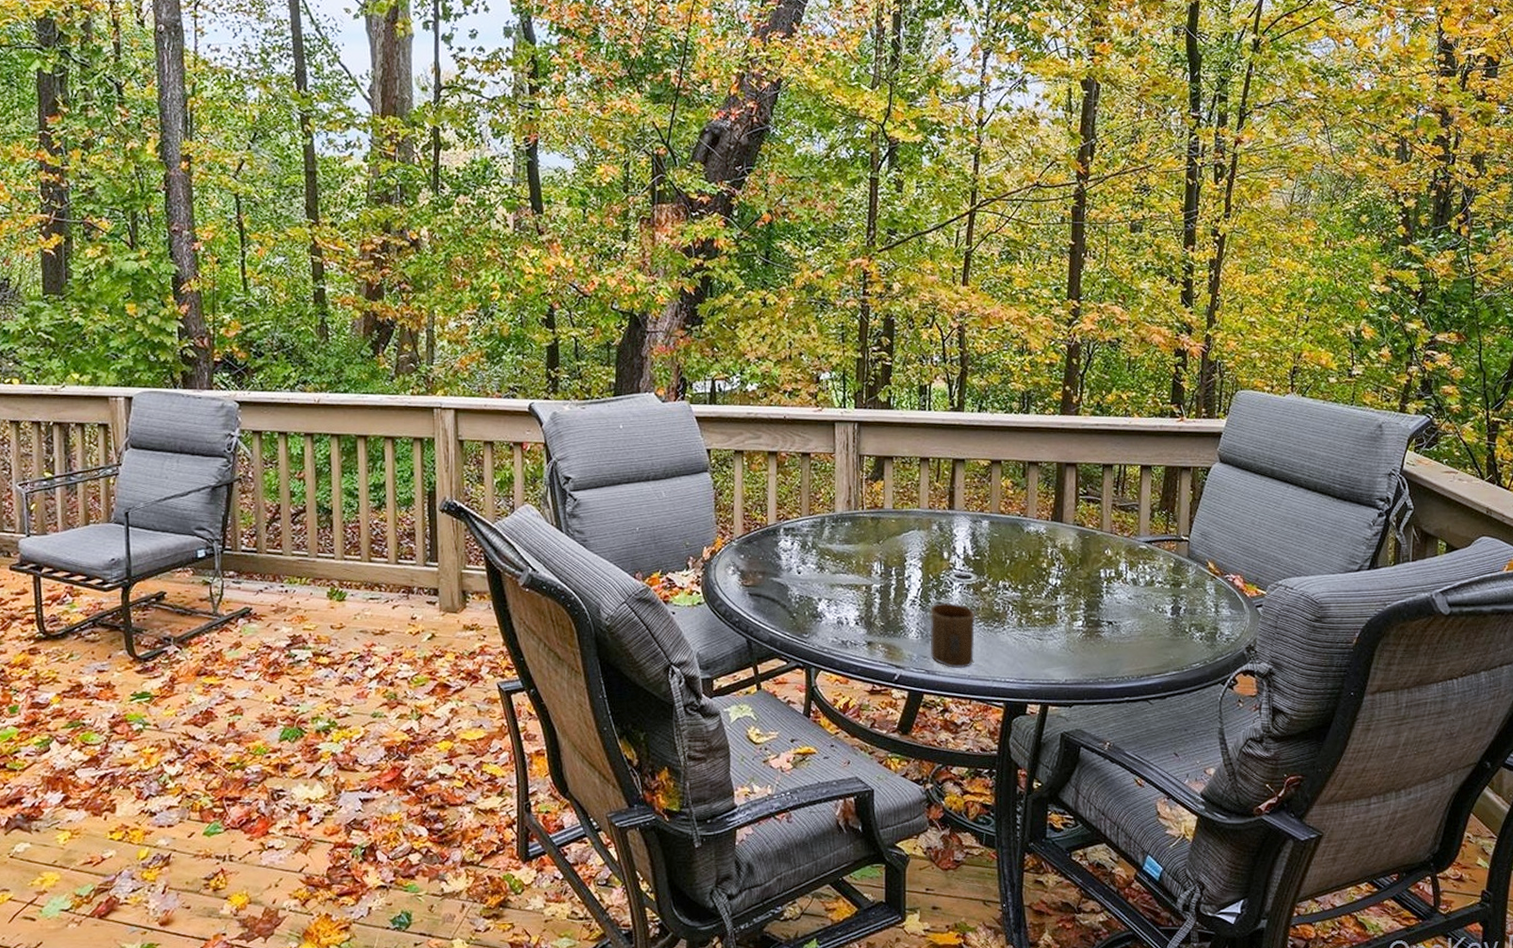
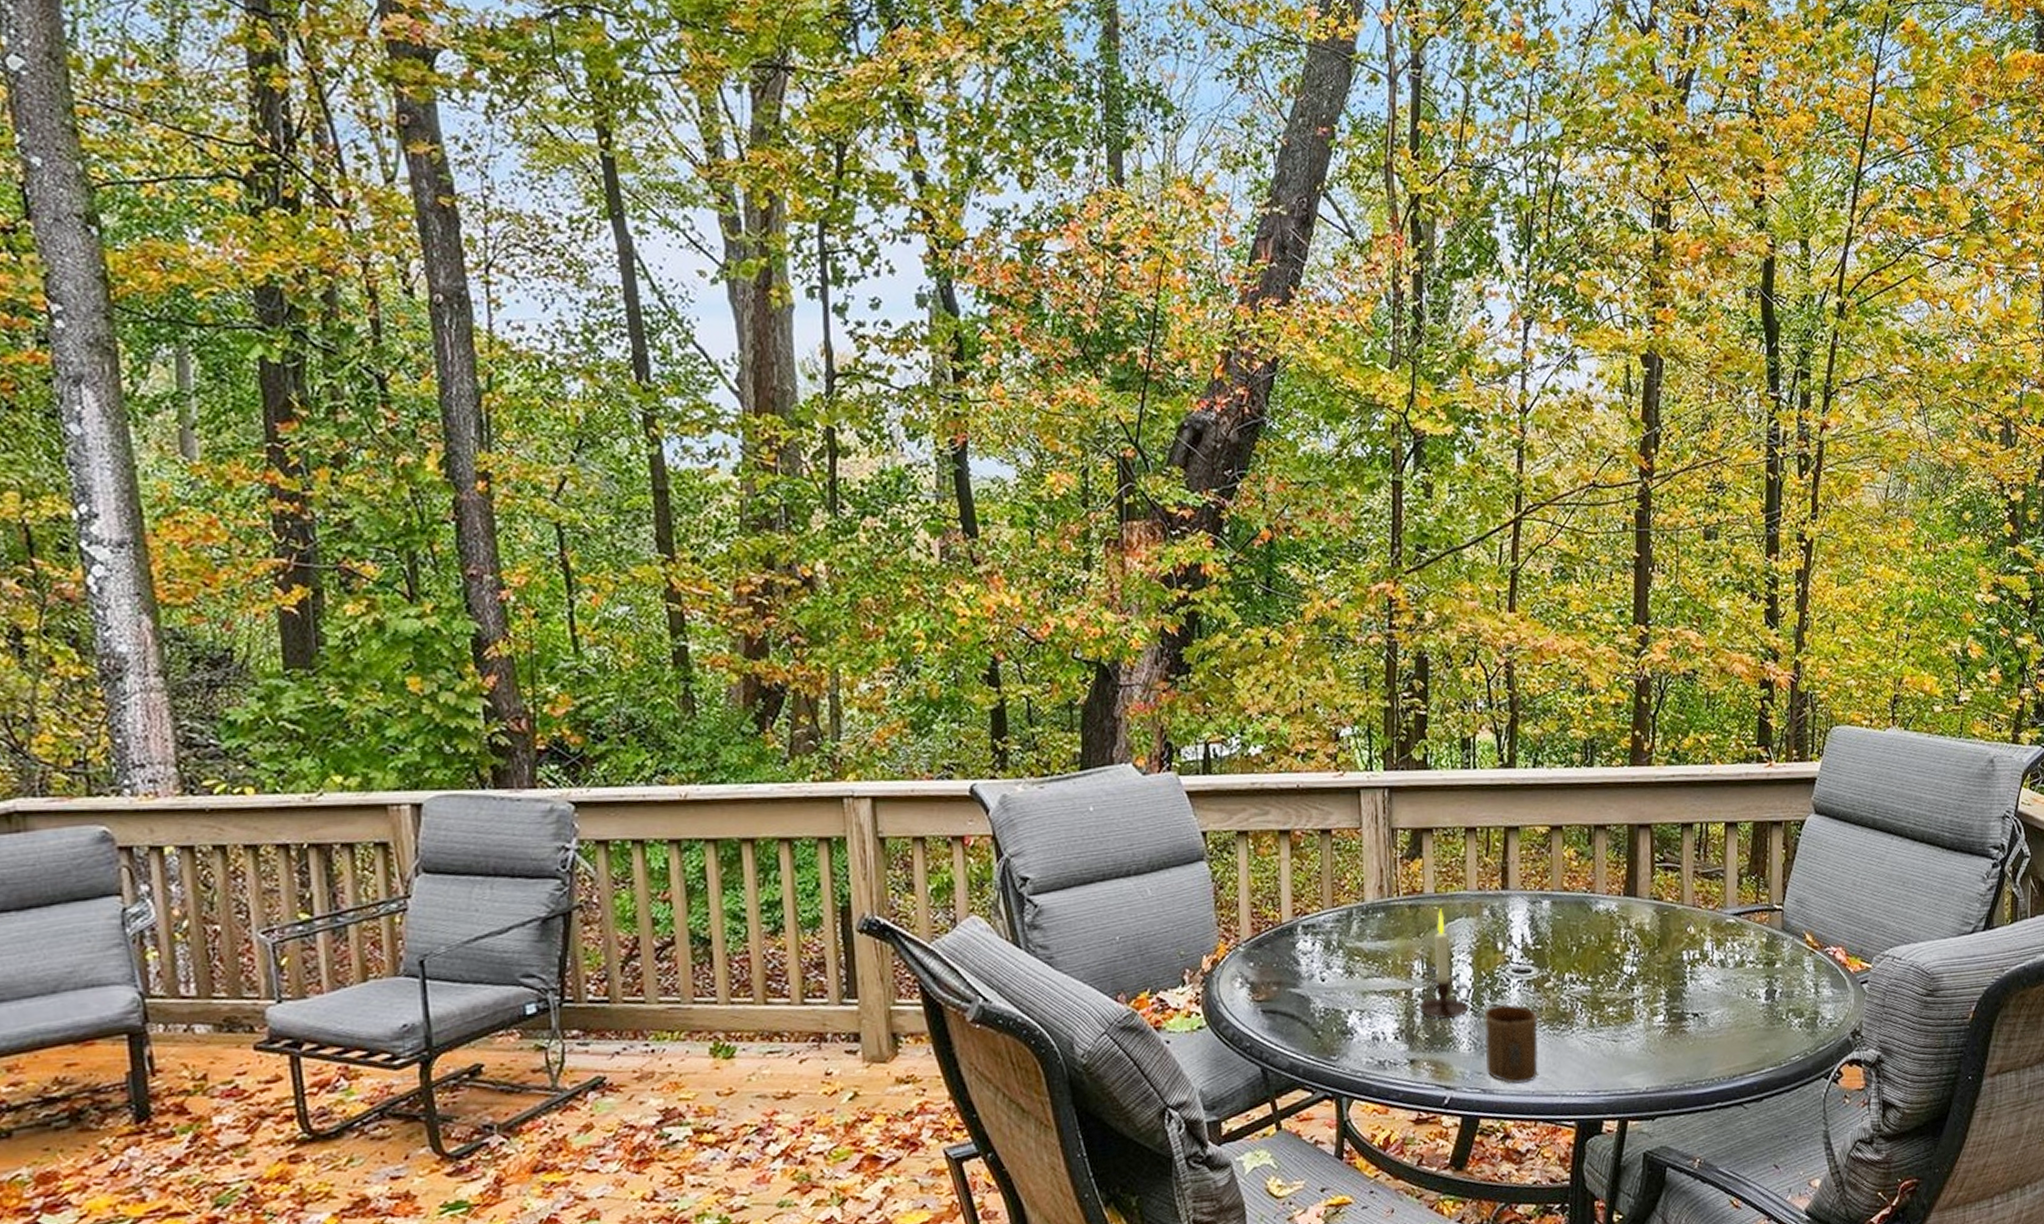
candle: none [875,522,920,612] -> present [1418,908,1471,1020]

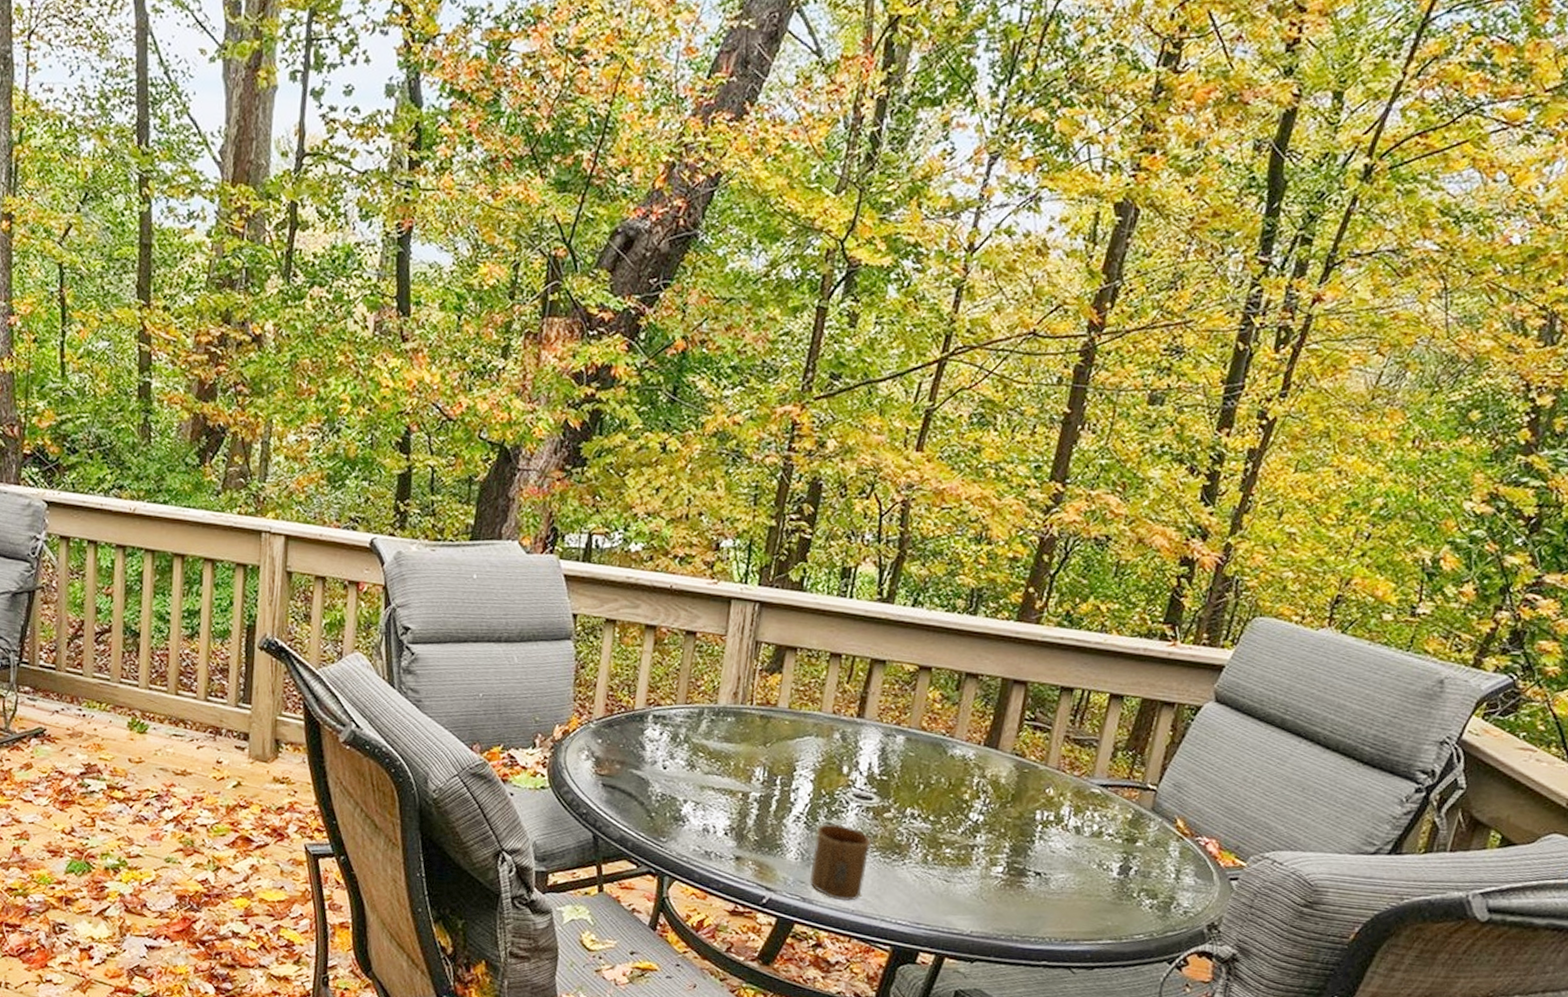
candle: present [1418,908,1471,1020] -> none [752,724,808,827]

